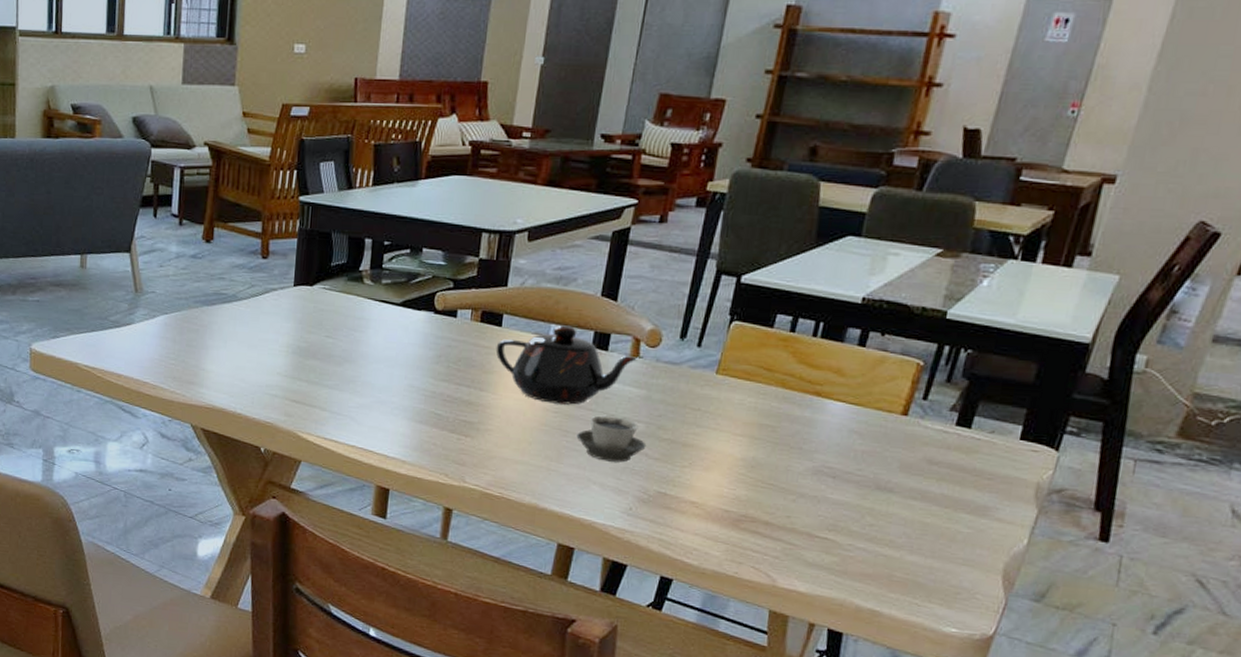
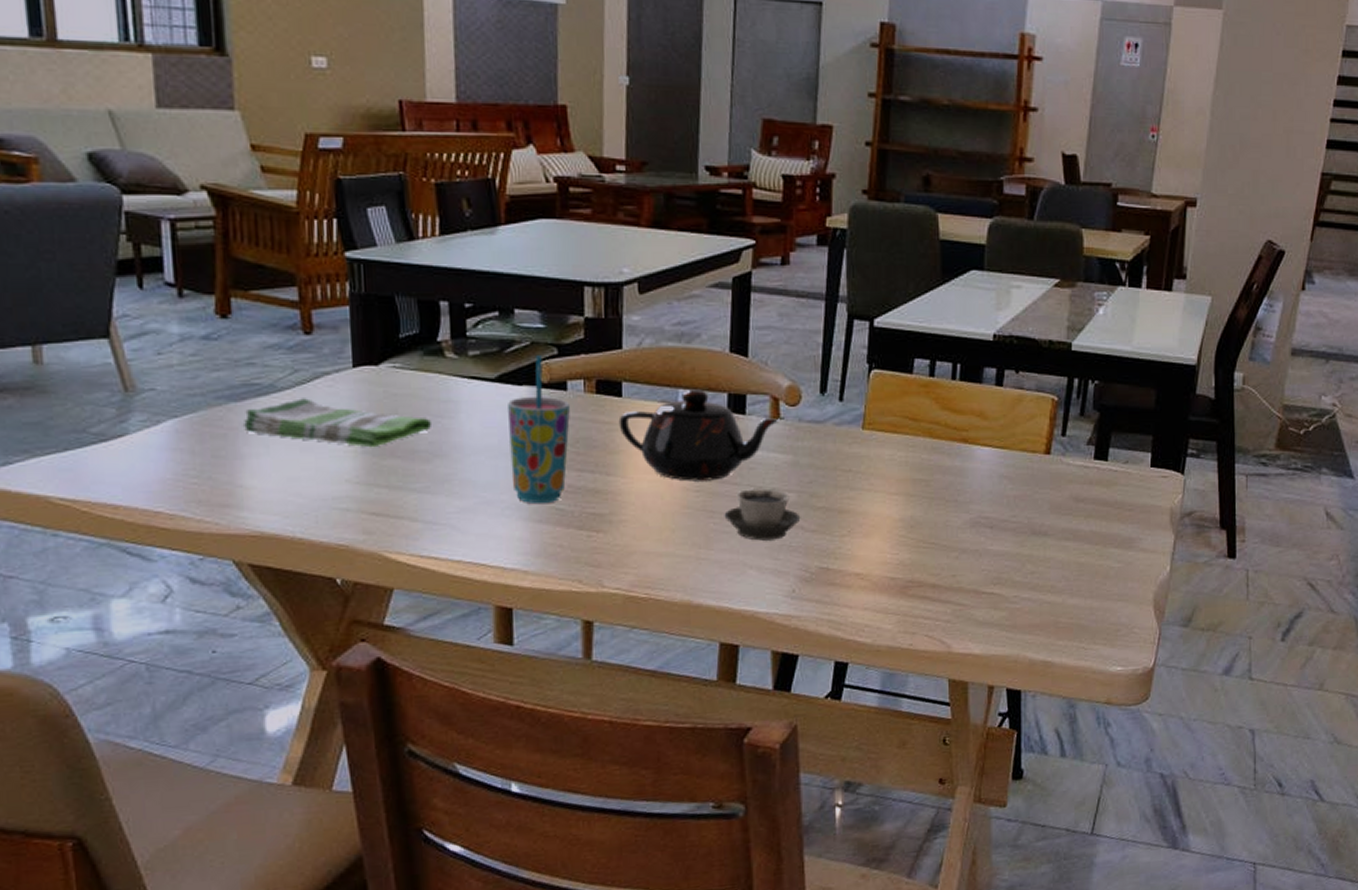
dish towel: none [210,307,347,350] -> present [242,398,433,448]
cup: none [402,287,457,408] -> present [508,355,570,503]

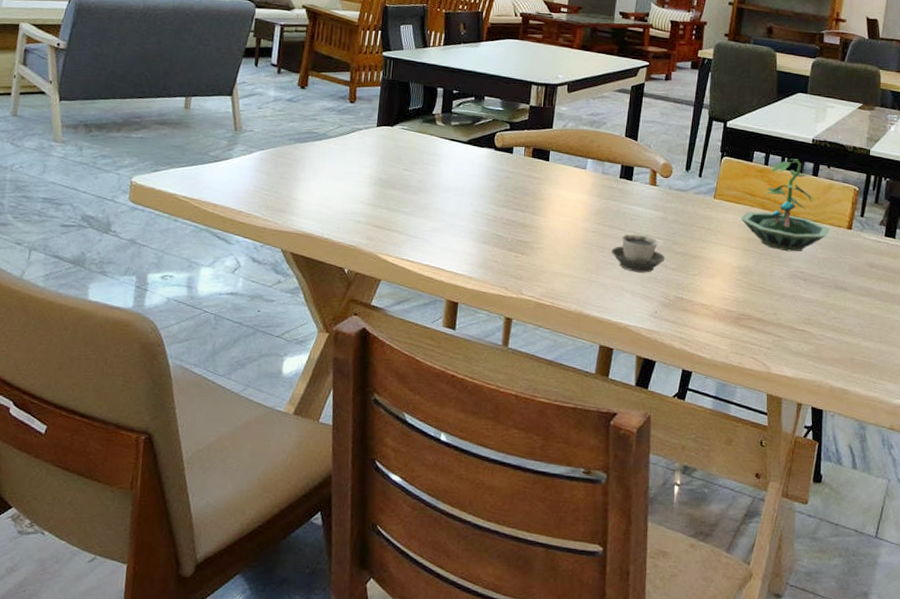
dish towel: present [242,398,433,448] -> none [302,144,422,181]
cup: present [508,355,570,503] -> none [469,128,513,230]
teapot: present [618,389,781,481] -> none [545,160,657,226]
terrarium: none [900,364,1022,492] -> present [740,158,831,252]

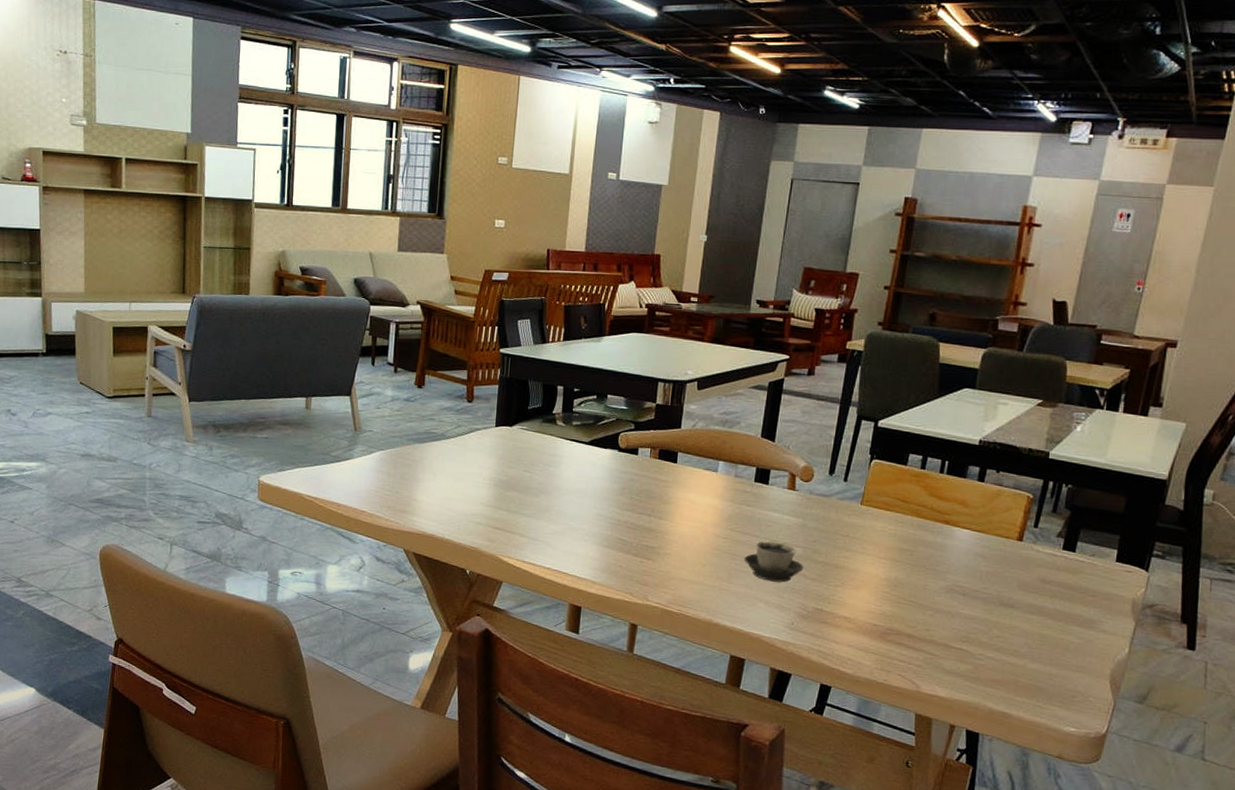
terrarium: present [740,158,831,252] -> none [891,462,997,564]

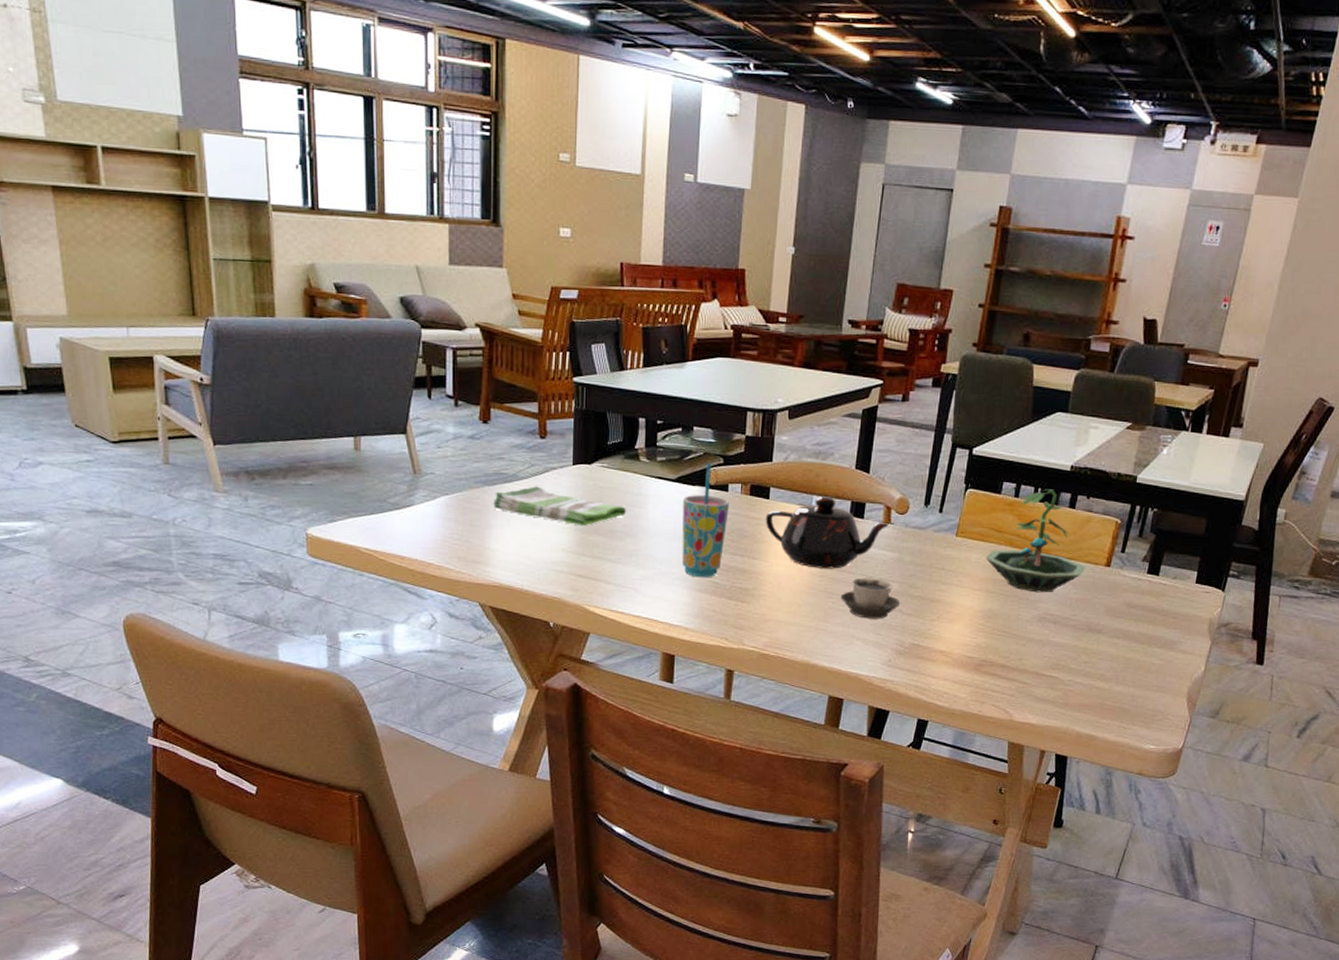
dish towel: none [421,444,543,483] -> present [492,486,627,527]
cup: none [591,428,638,534] -> present [681,463,729,577]
teapot: none [672,462,796,532] -> present [765,496,892,569]
terrarium: none [891,462,997,564] -> present [985,489,1086,593]

